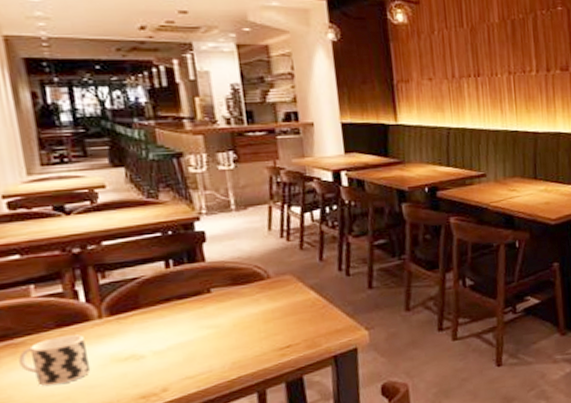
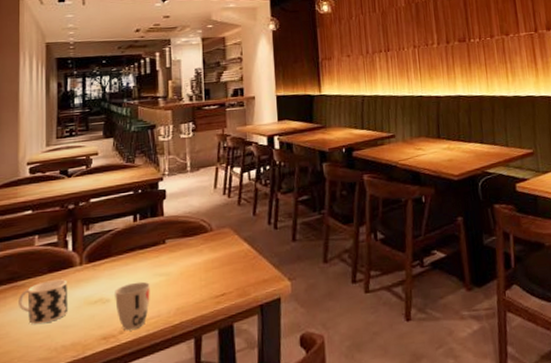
cup: none [150,335,198,388] -> present [115,281,150,331]

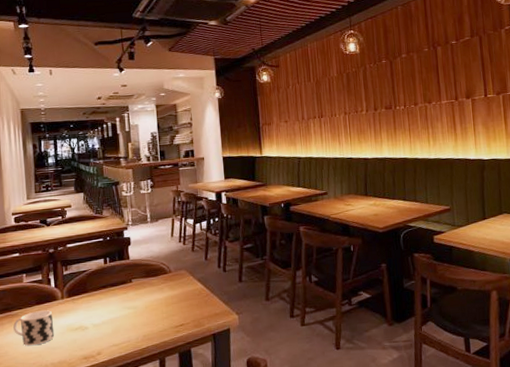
cup: present [115,281,150,331] -> none [92,313,121,353]

